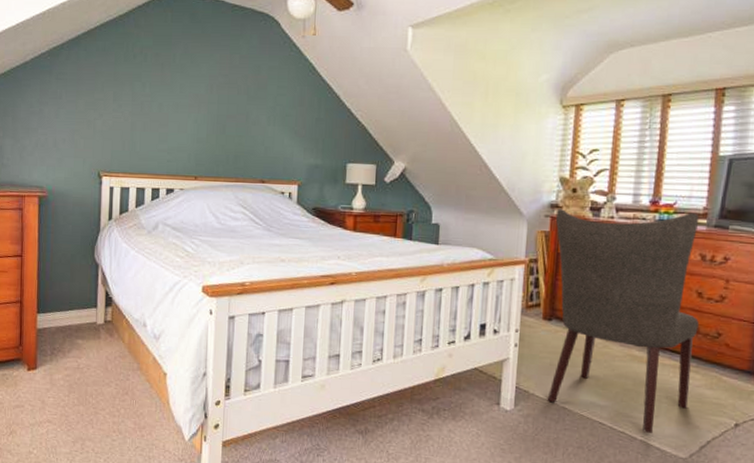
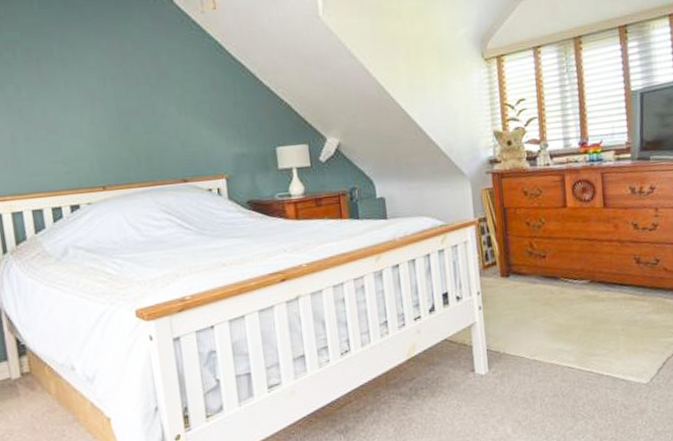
chair: present [547,208,700,434] -> none [495,149,642,368]

